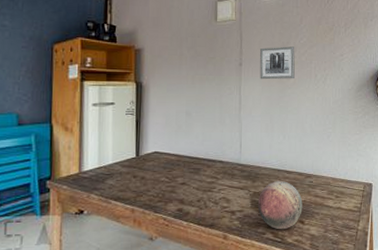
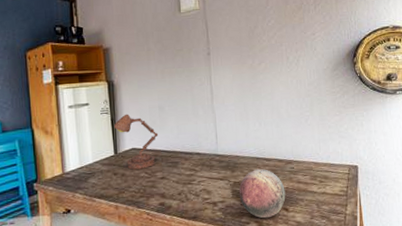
desk lamp: none [138,116,183,173] -> present [113,114,159,170]
wall art: present [260,46,295,80] -> none [227,30,265,67]

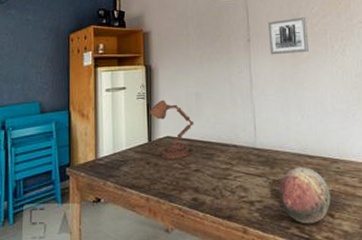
wall art: none [227,30,265,67] -> present [269,17,308,55]

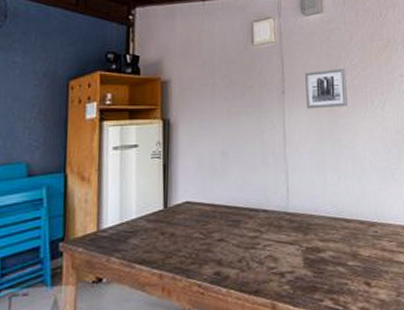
desk lamp: present [149,99,194,159] -> none [165,159,219,229]
decorative orb: present [278,167,331,224] -> none [311,232,368,295]

